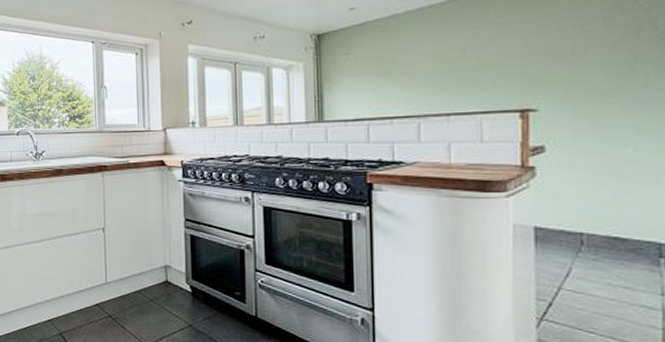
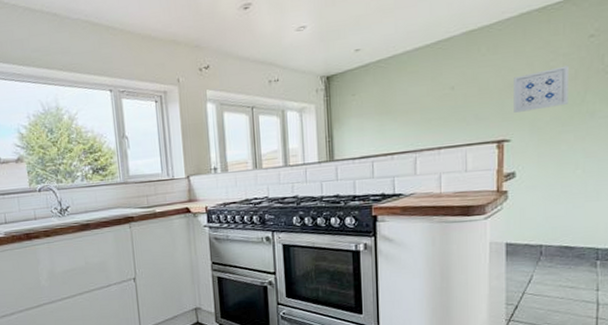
wall art: none [540,30,612,80] -> present [514,65,569,113]

